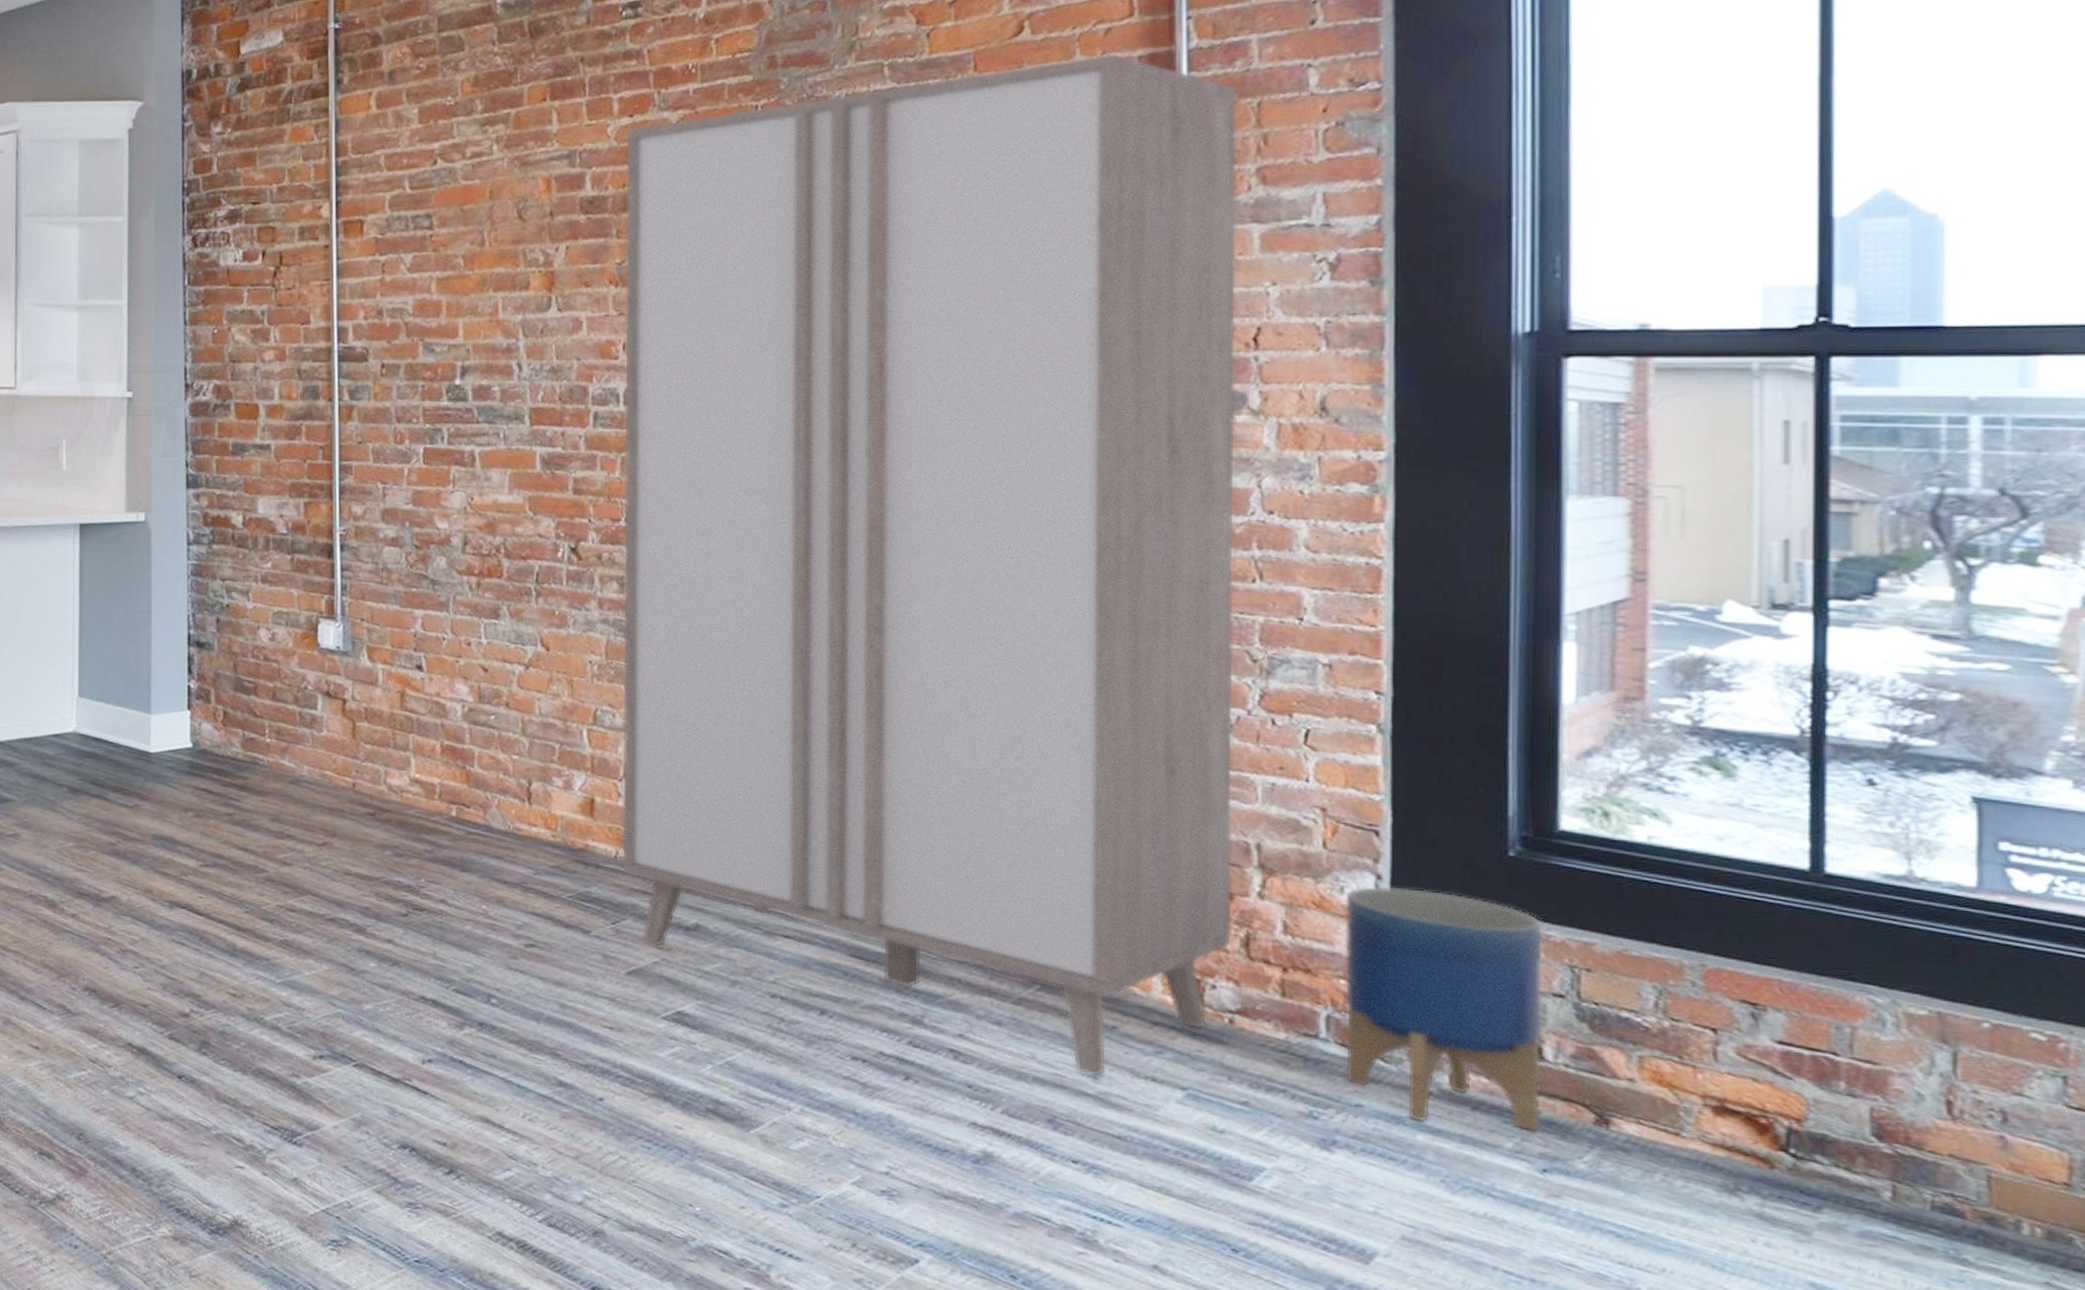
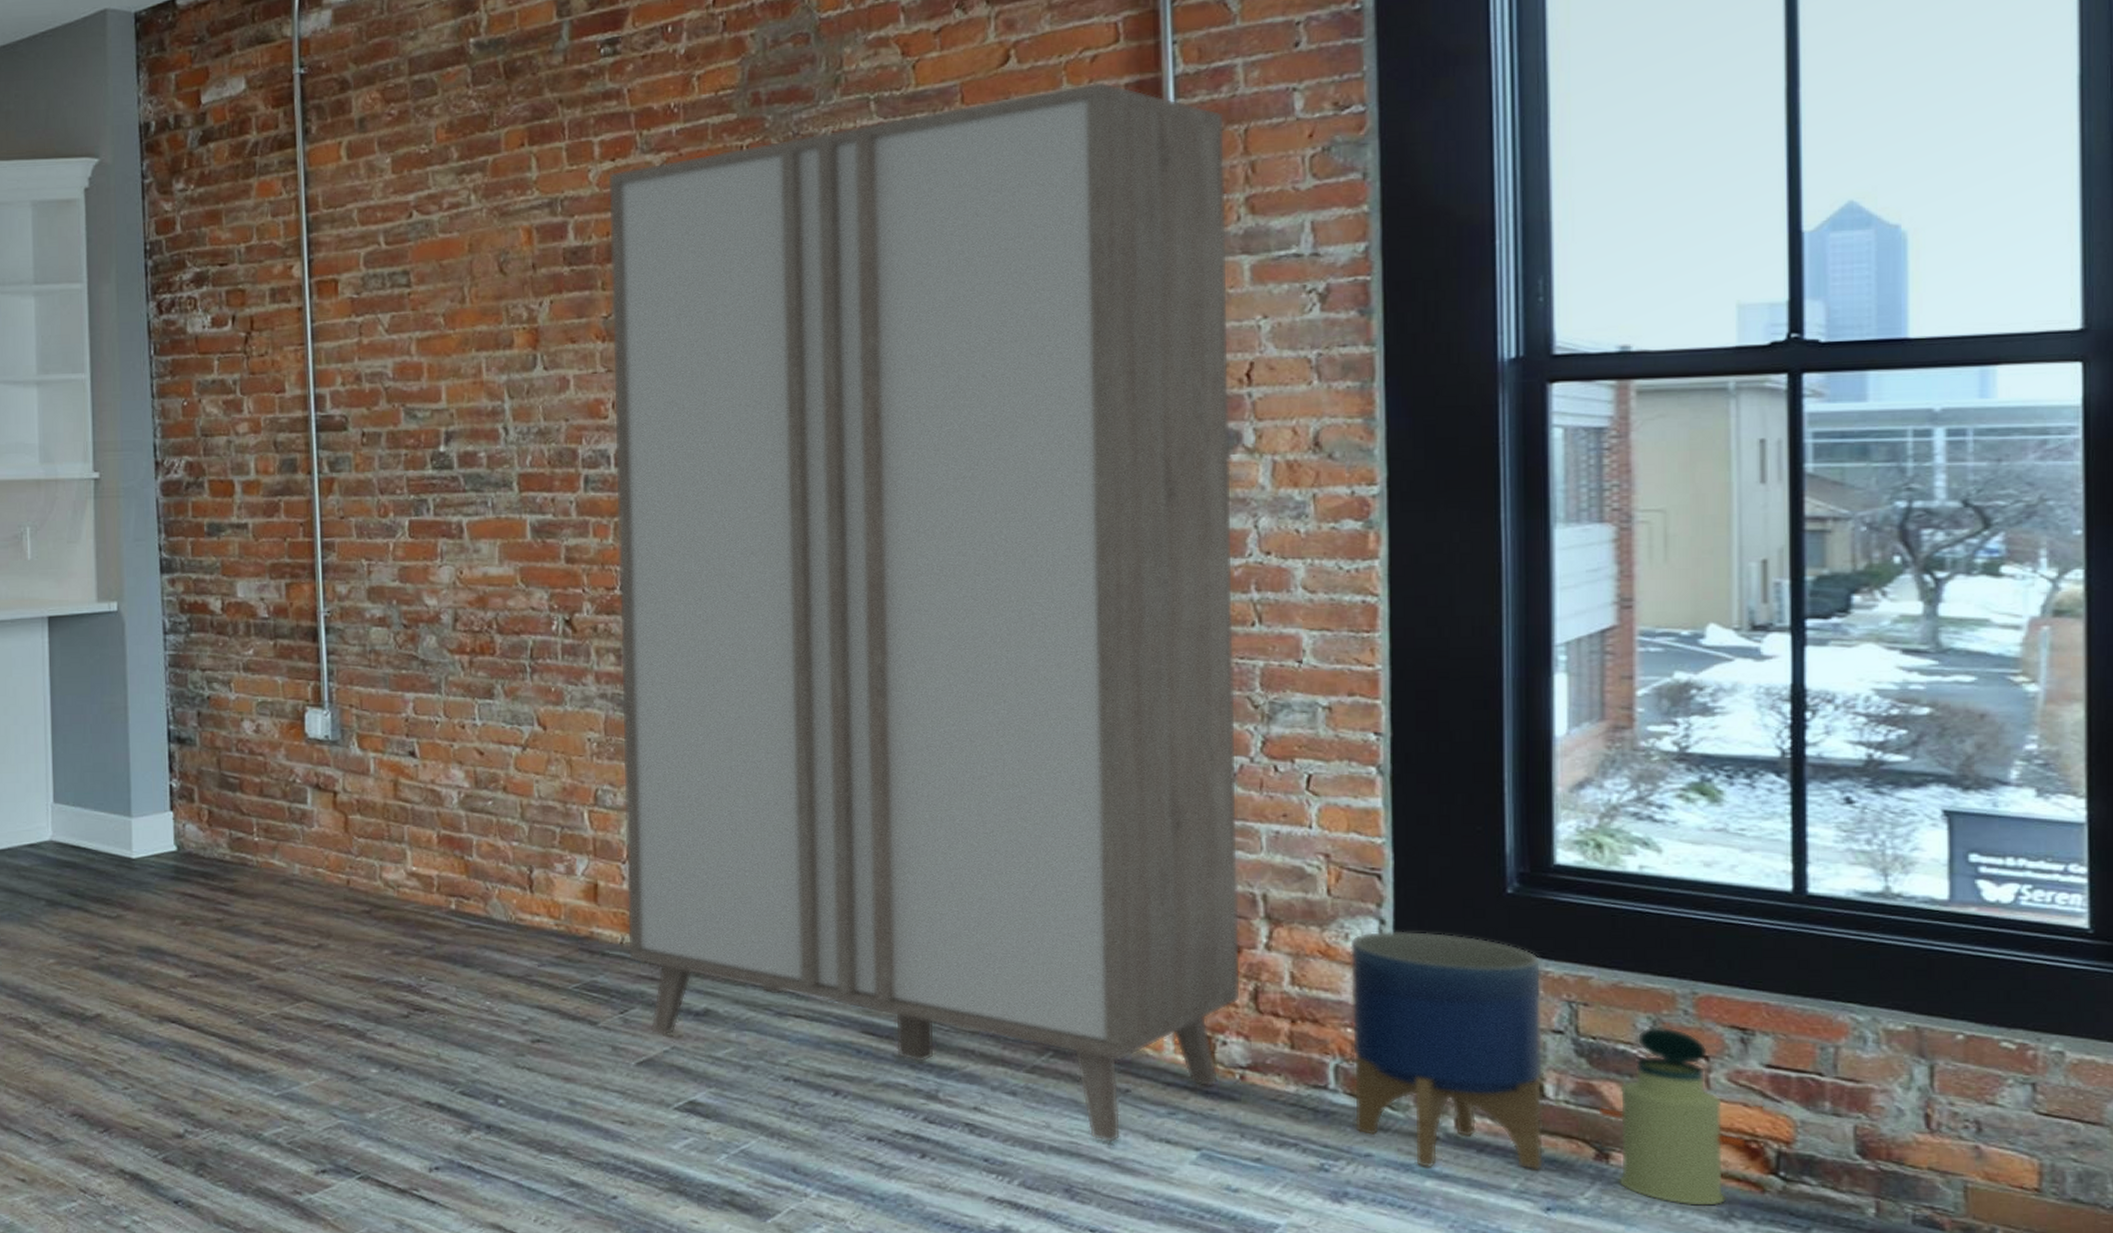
septic tank: none [1599,996,1756,1179] -> present [1598,1026,1747,1207]

